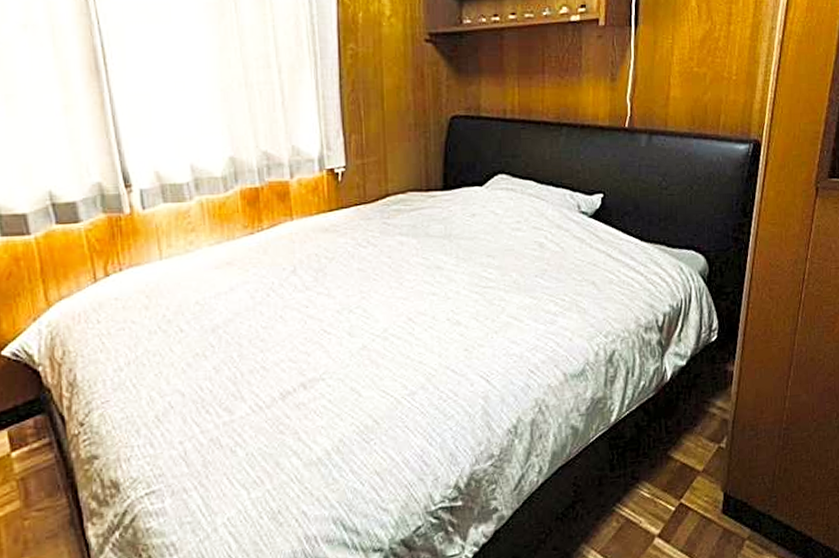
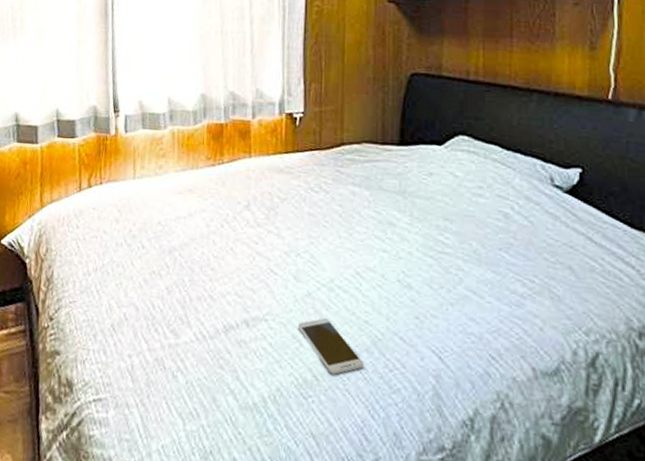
smartphone: none [356,366,421,416] -> present [299,318,365,375]

